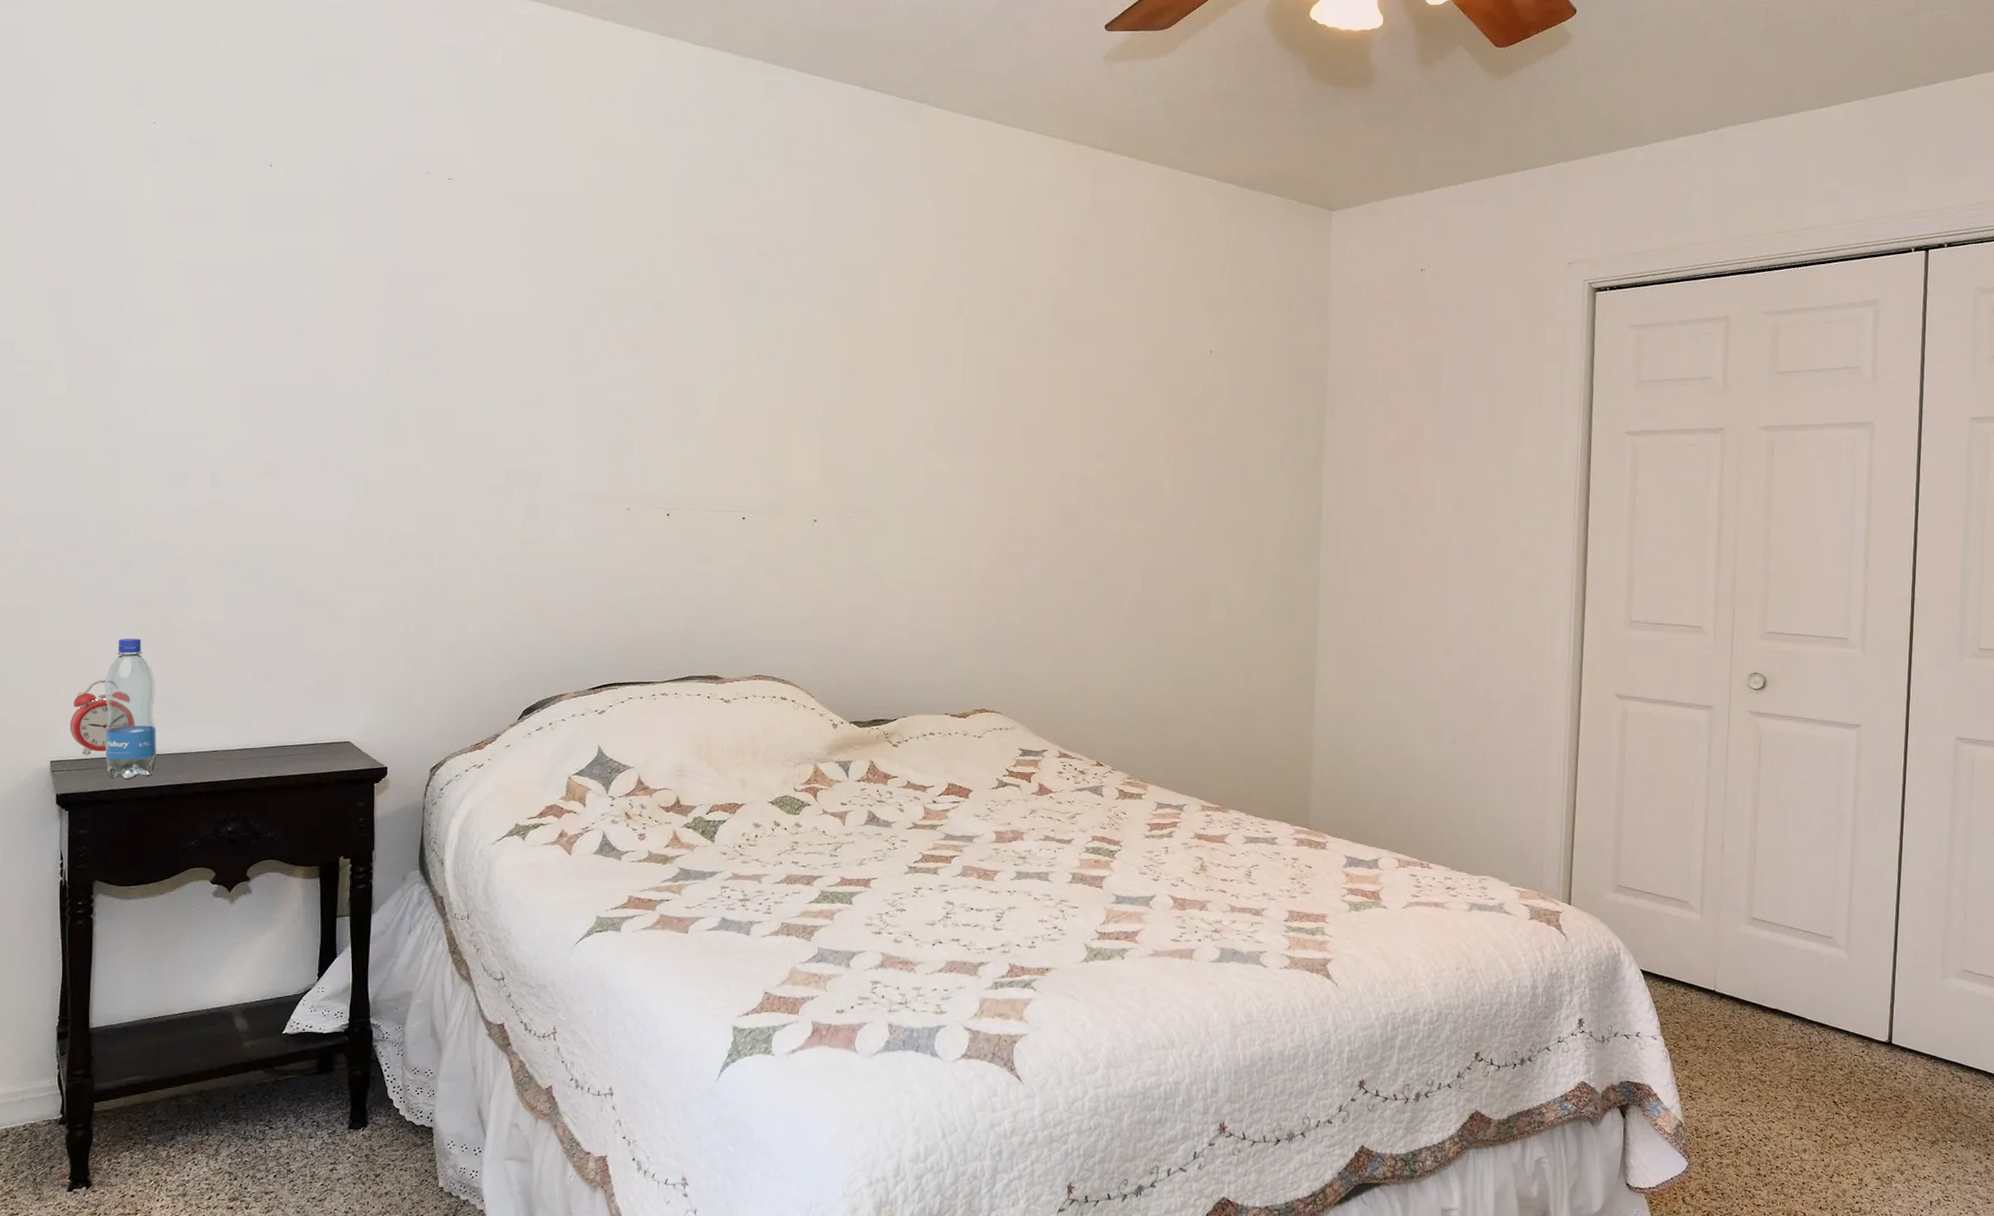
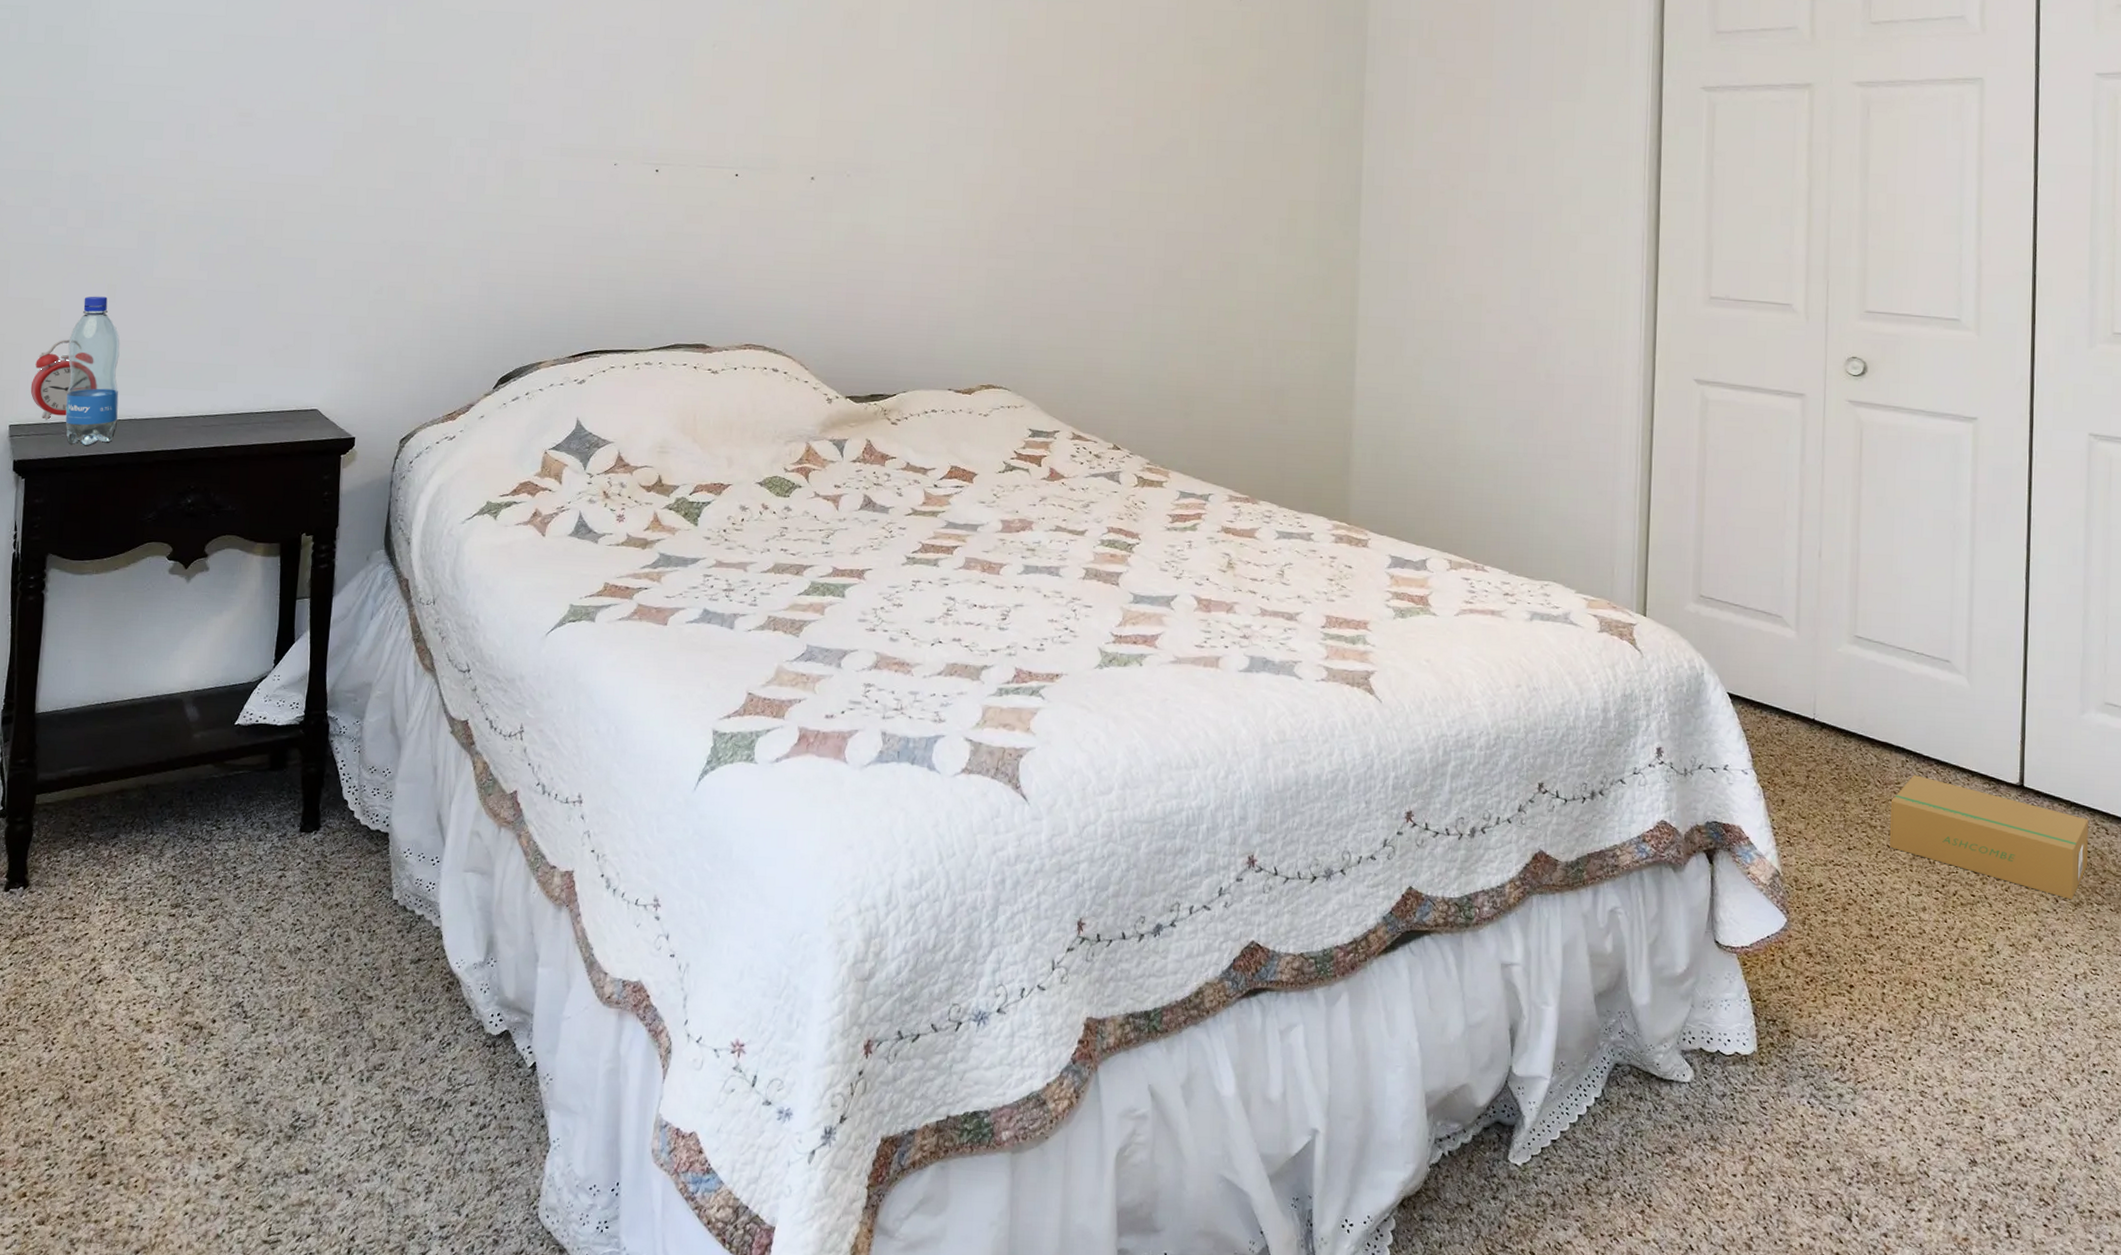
box: none [1776,1036,1946,1138] -> present [1889,775,2089,899]

